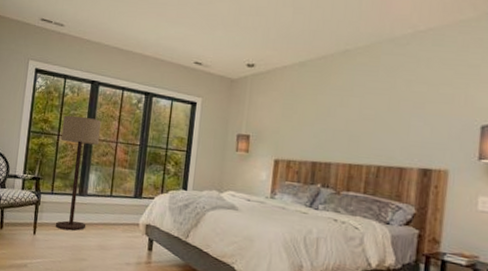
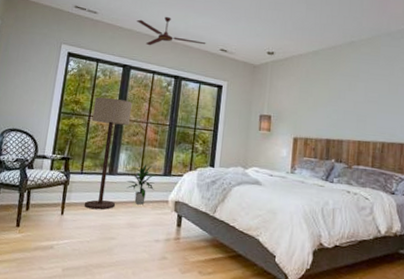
indoor plant: none [96,186,125,227] -> present [126,164,155,205]
ceiling fan: none [104,28,179,60] -> present [136,17,206,46]

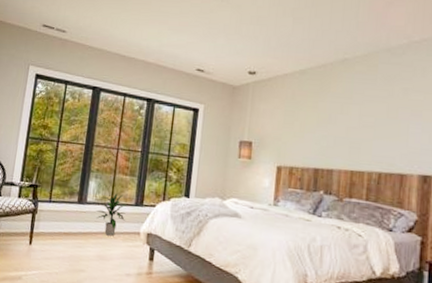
floor lamp: present [85,97,132,210] -> none [53,121,102,240]
ceiling fan: present [136,17,206,46] -> none [106,35,181,66]

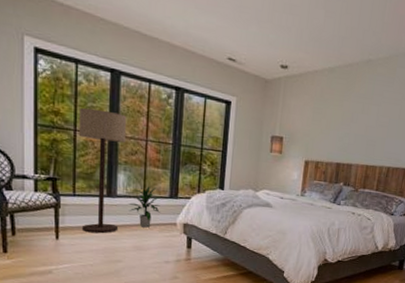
floor lamp: none [53,121,102,240] -> present [79,107,126,234]

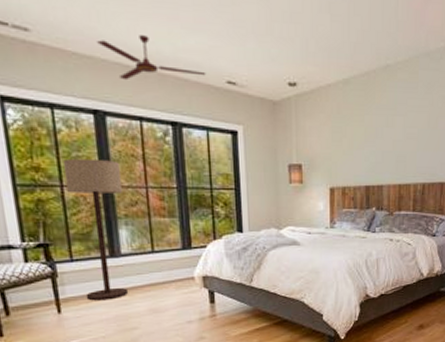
ceiling fan: none [121,10,211,51] -> present [96,35,206,81]
indoor plant: present [128,186,161,228] -> none [135,239,175,287]

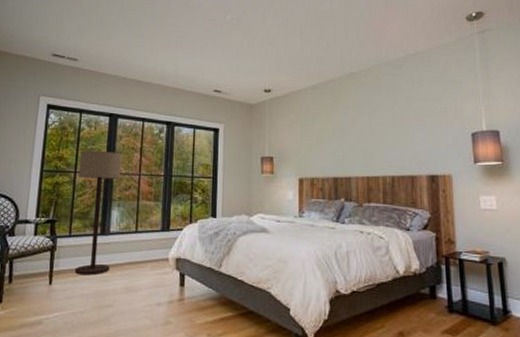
ceiling fan: present [96,35,206,81] -> none [120,60,198,92]

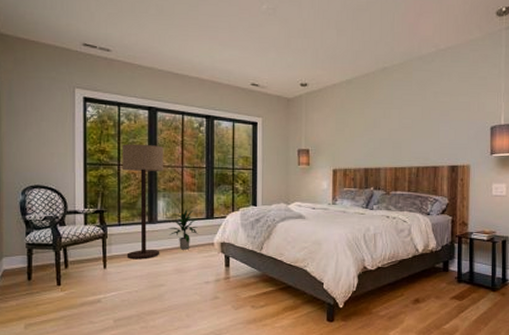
indoor plant: none [120,221,153,266] -> present [168,210,199,250]

